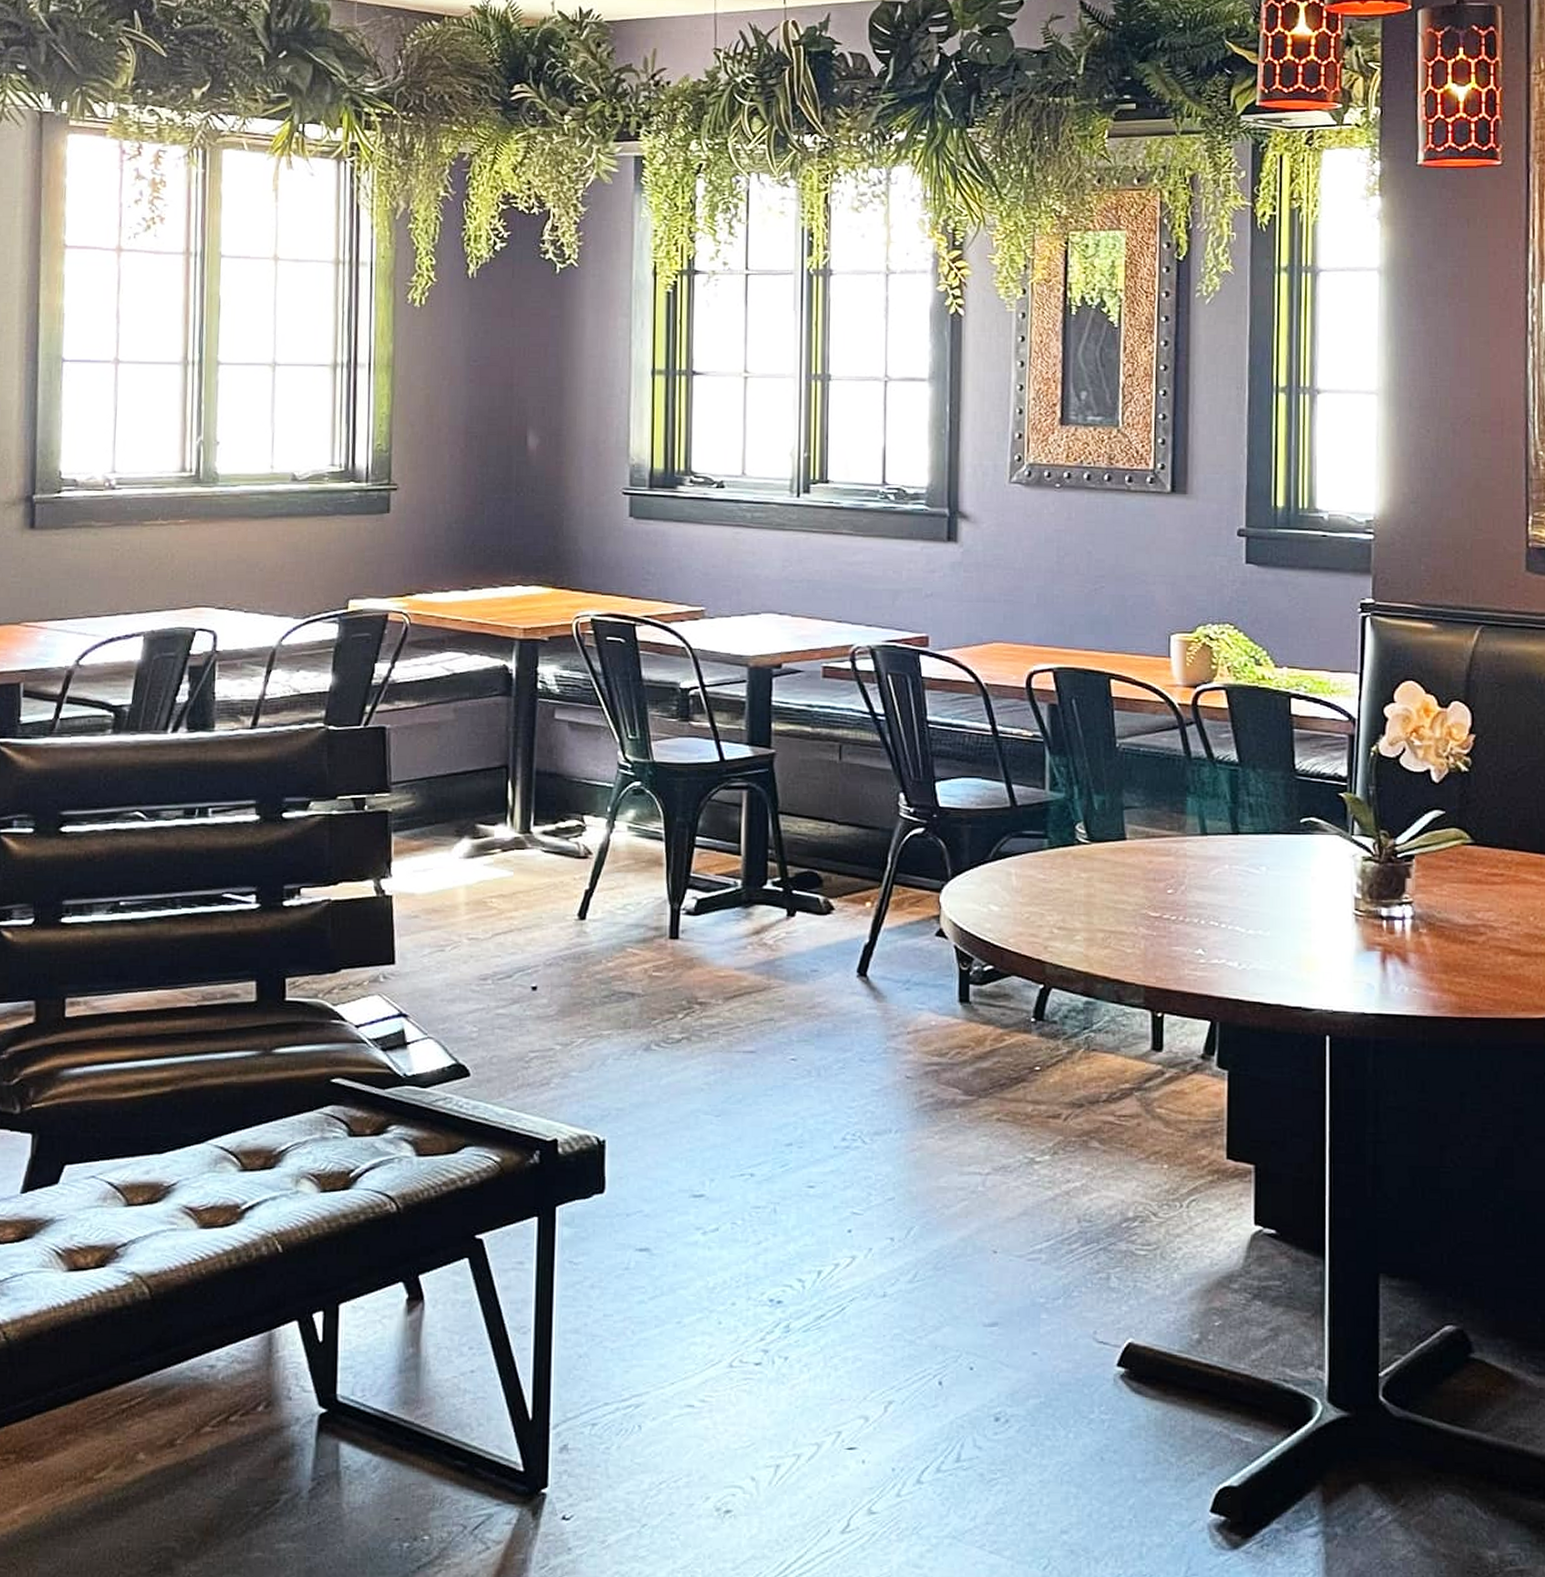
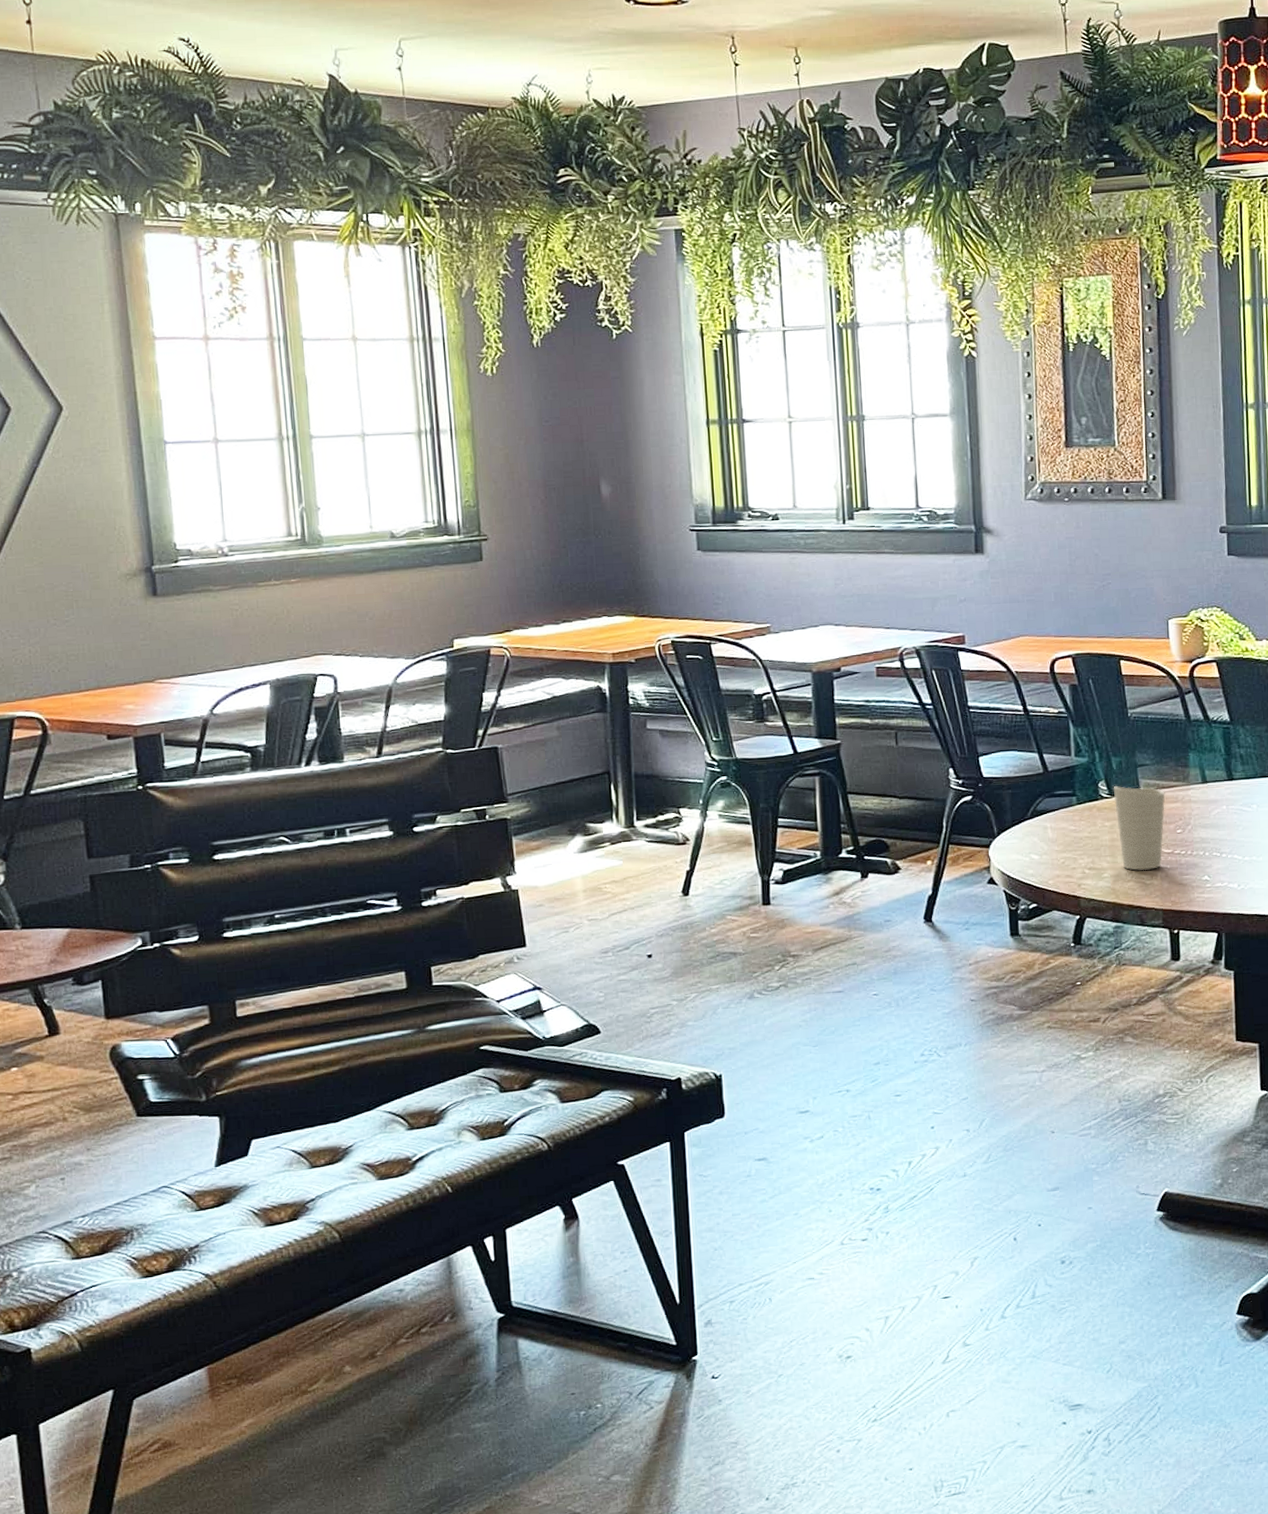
cup: none [1093,830,1156,937] -> present [1113,786,1165,871]

